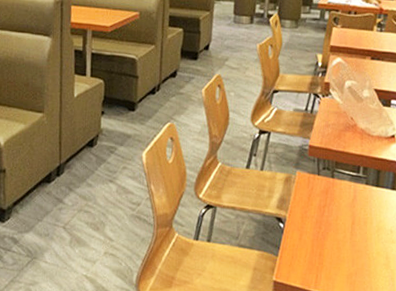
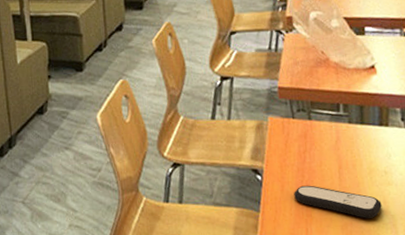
remote control: none [310,236,384,271] -> present [294,185,382,218]

